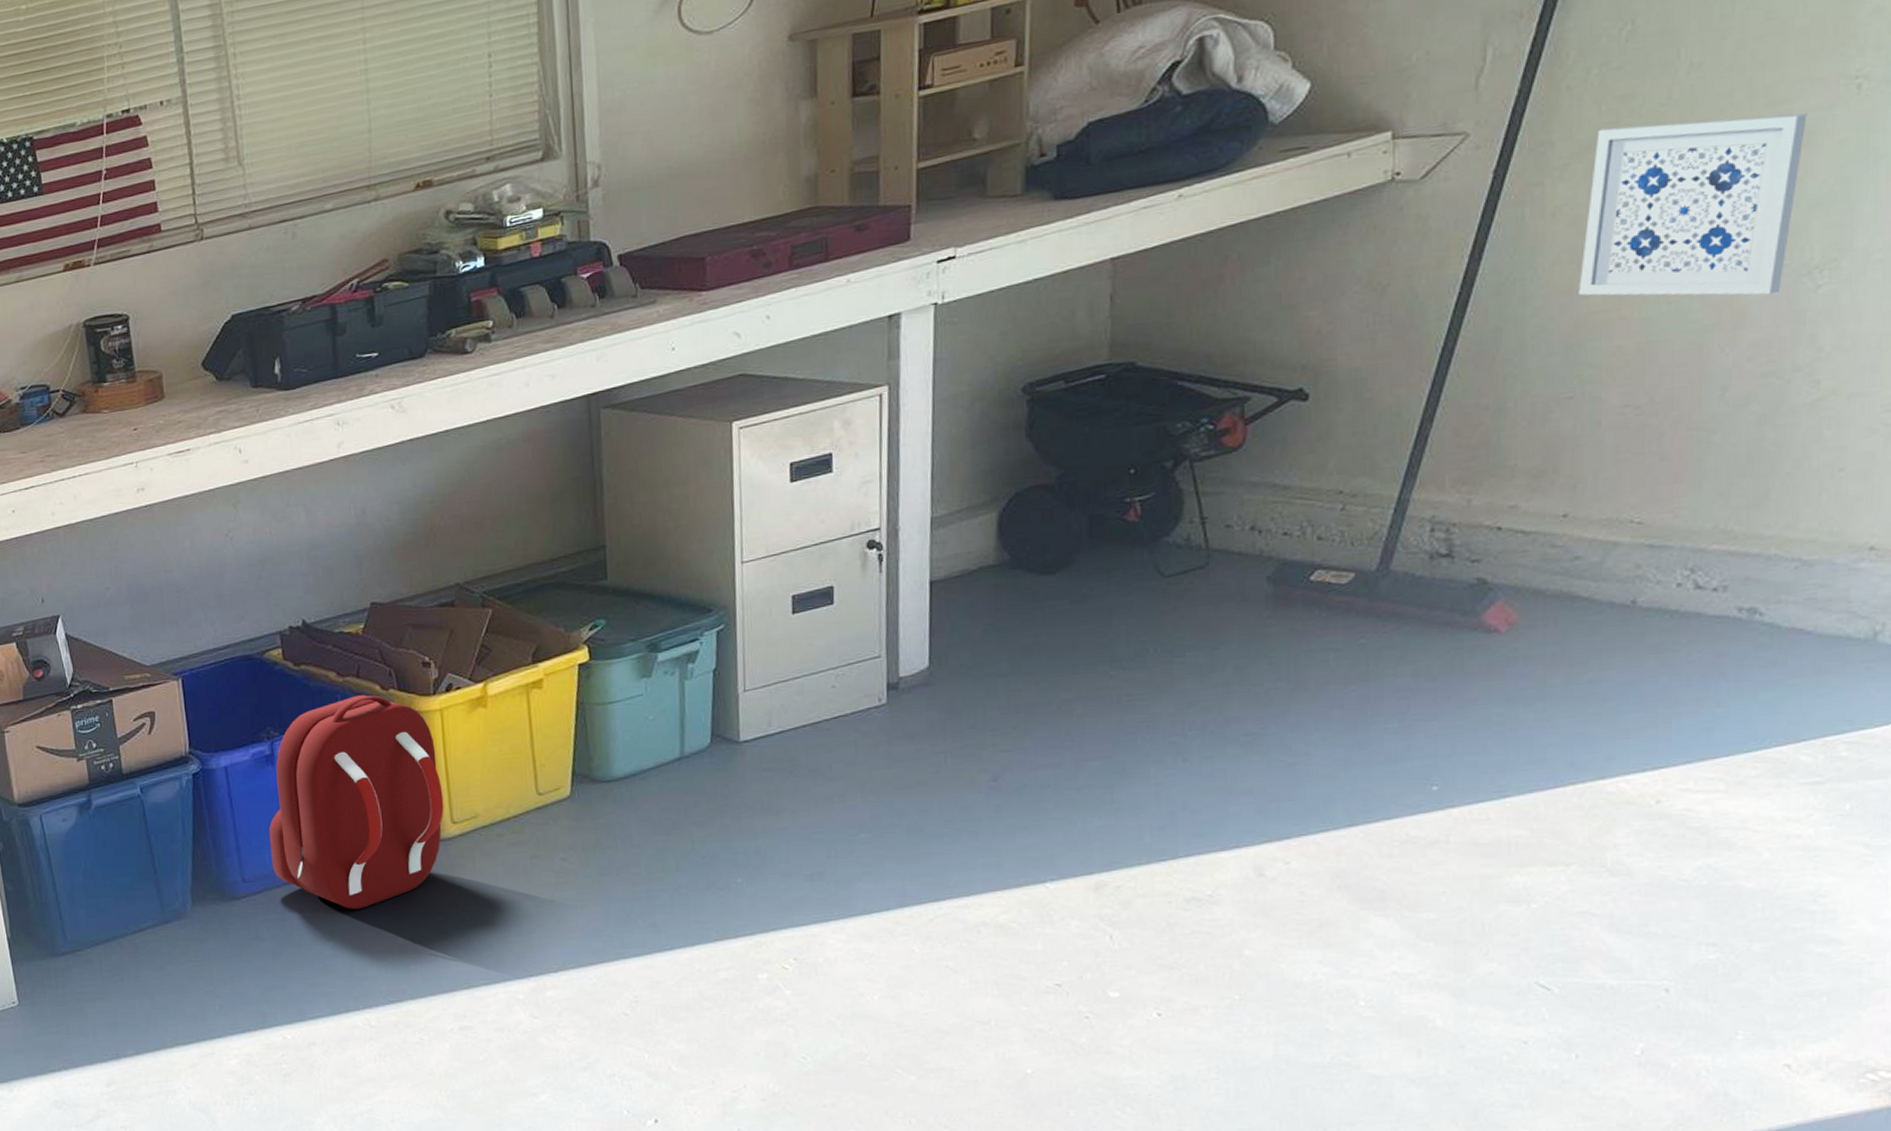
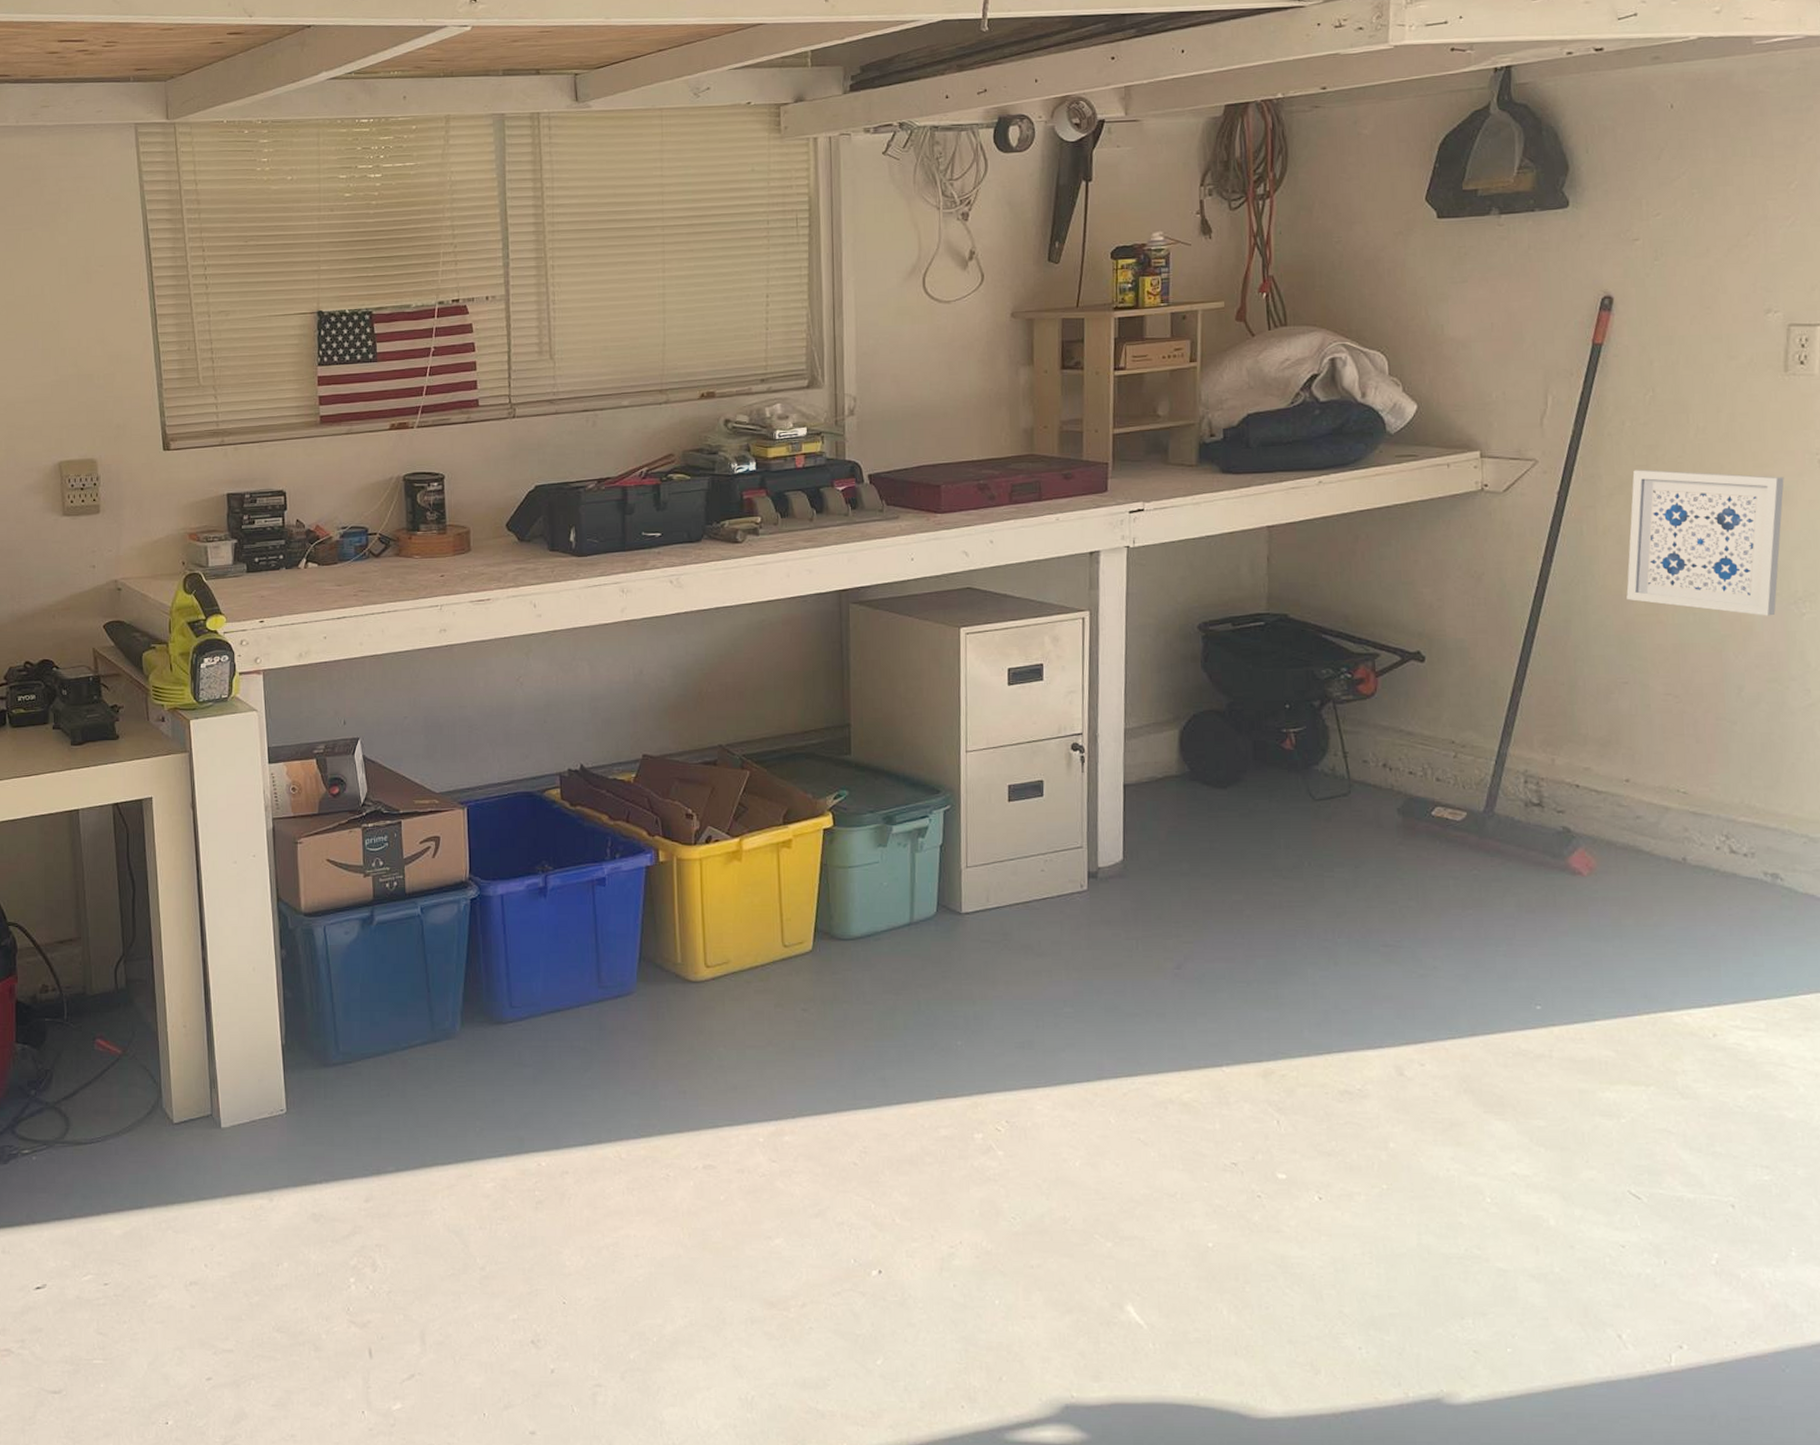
backpack: present [268,695,444,910] -> none [537,839,699,1043]

